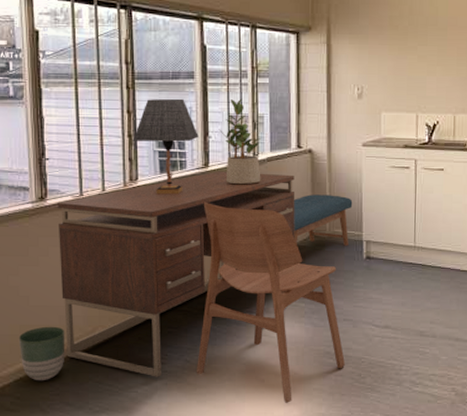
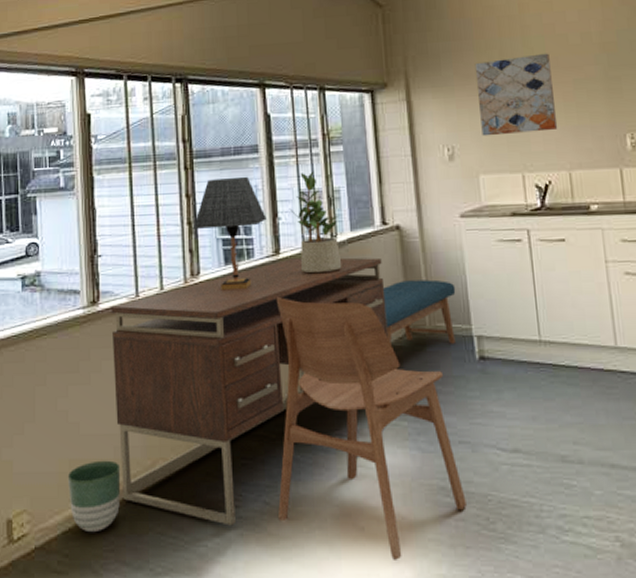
wall art: none [387,13,450,80] -> present [474,53,558,137]

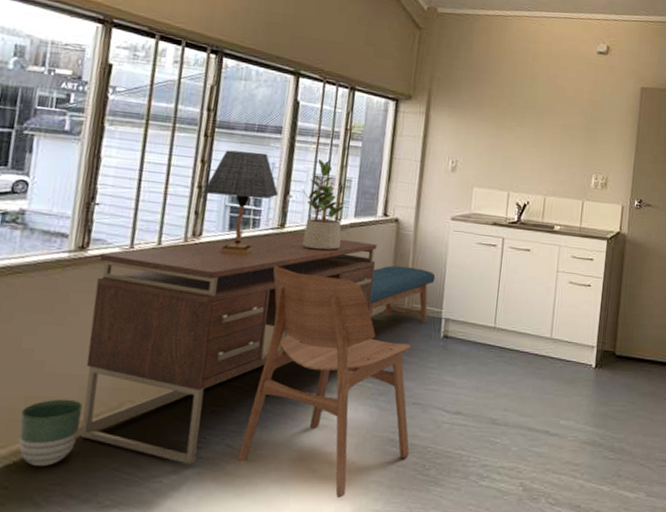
wall art: present [474,53,558,137] -> none [482,95,549,161]

